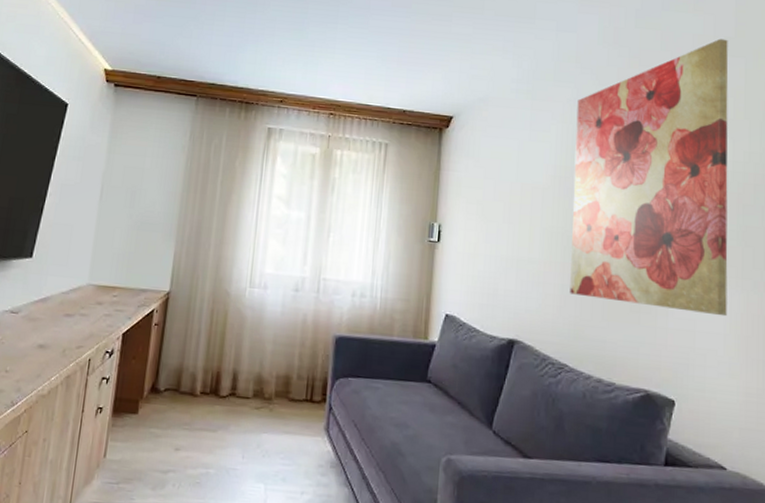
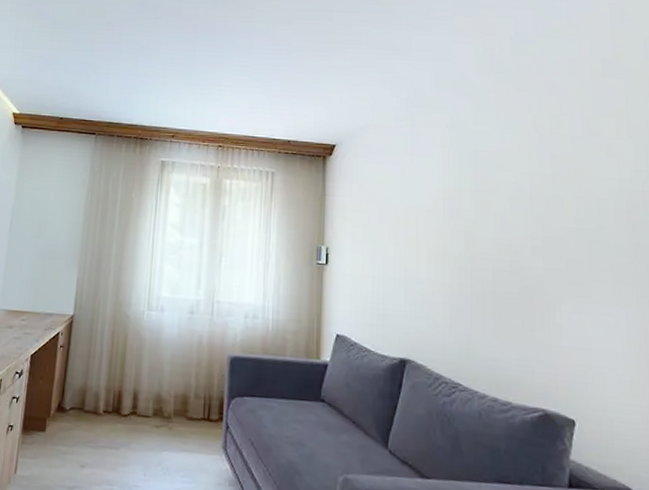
wall art: present [570,38,728,317] -> none [457,61,624,334]

